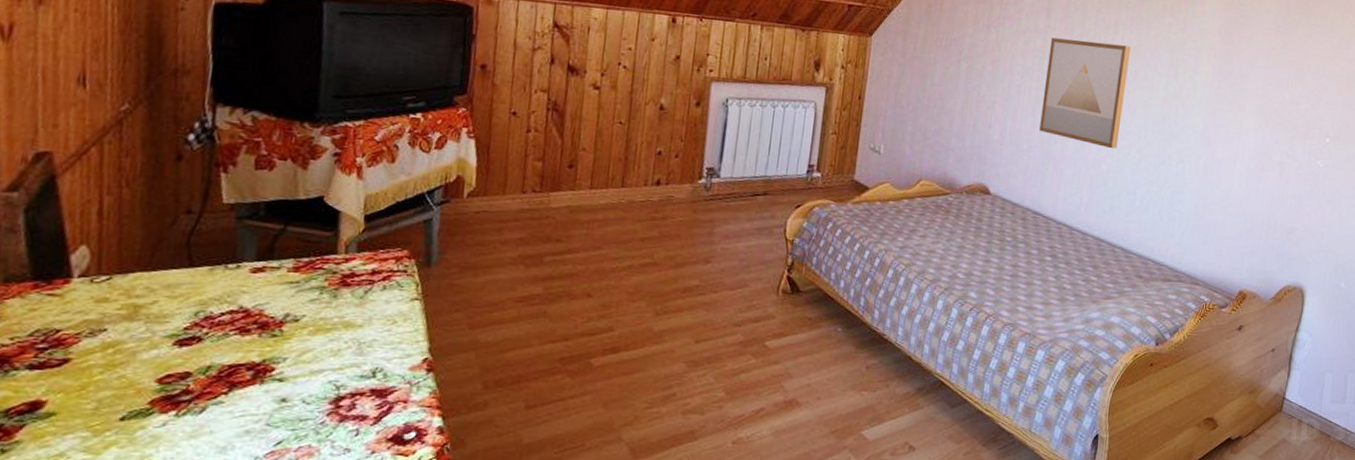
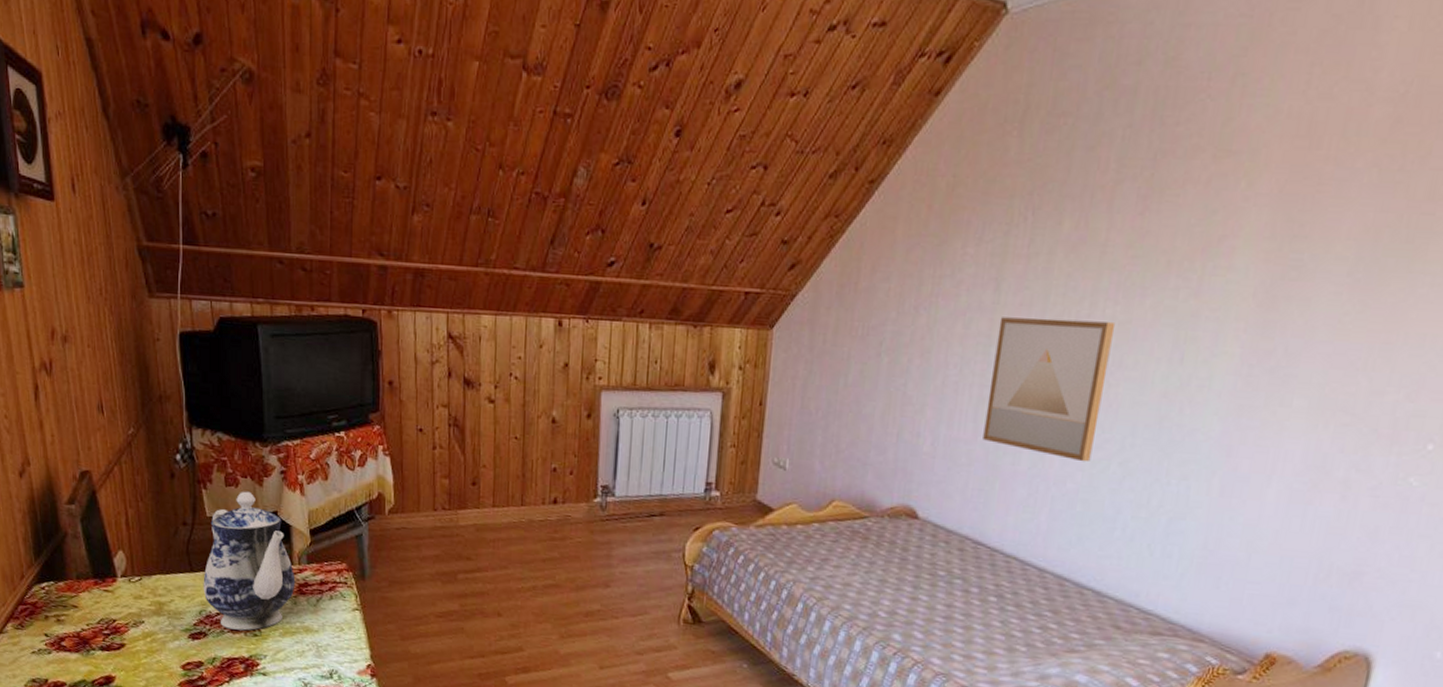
teapot: none [204,174,339,332] -> present [203,491,296,631]

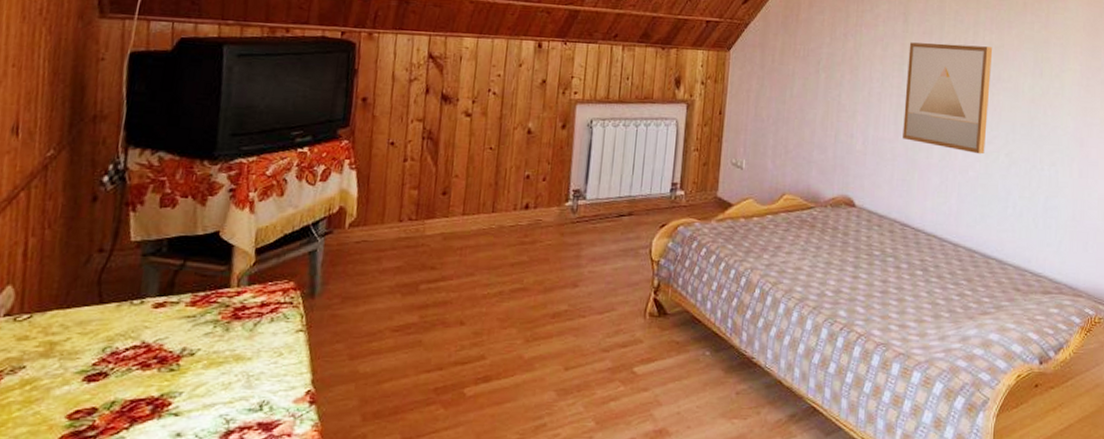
teapot: present [203,491,296,631] -> none [112,211,231,366]

